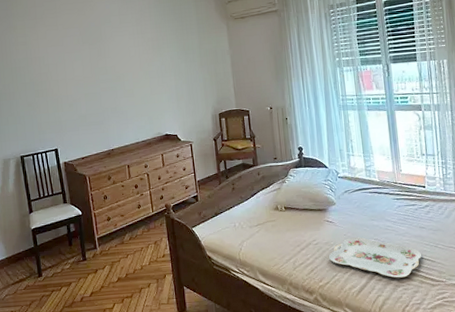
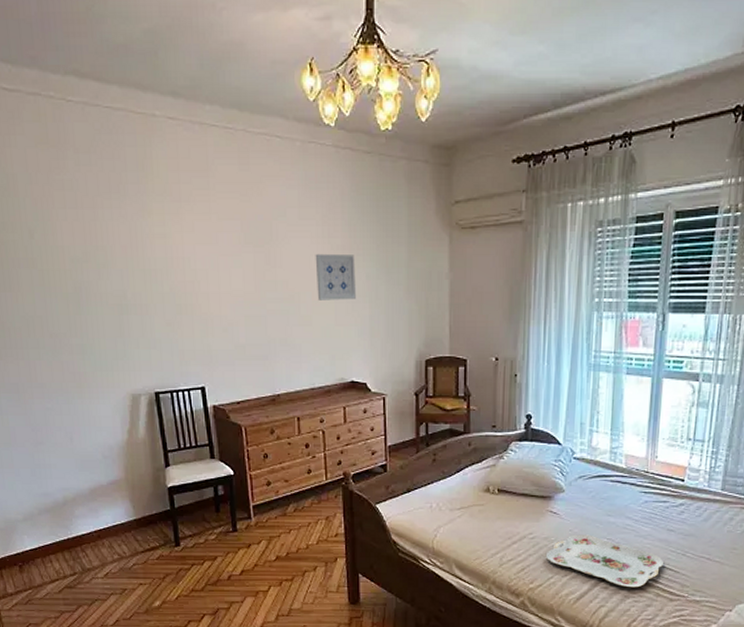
wall art: none [133,44,164,78] -> present [315,253,356,300]

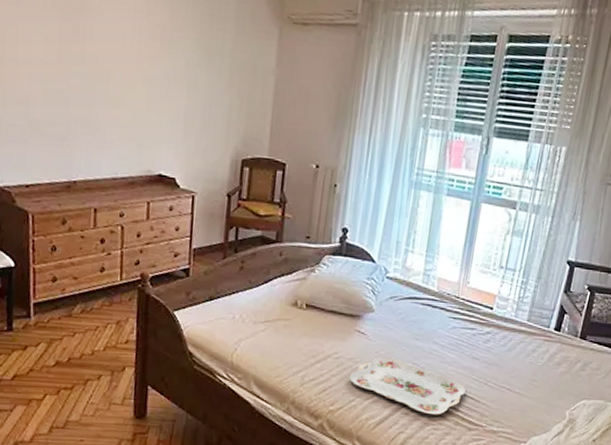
wall art: present [315,253,356,300] -> none [129,30,175,86]

